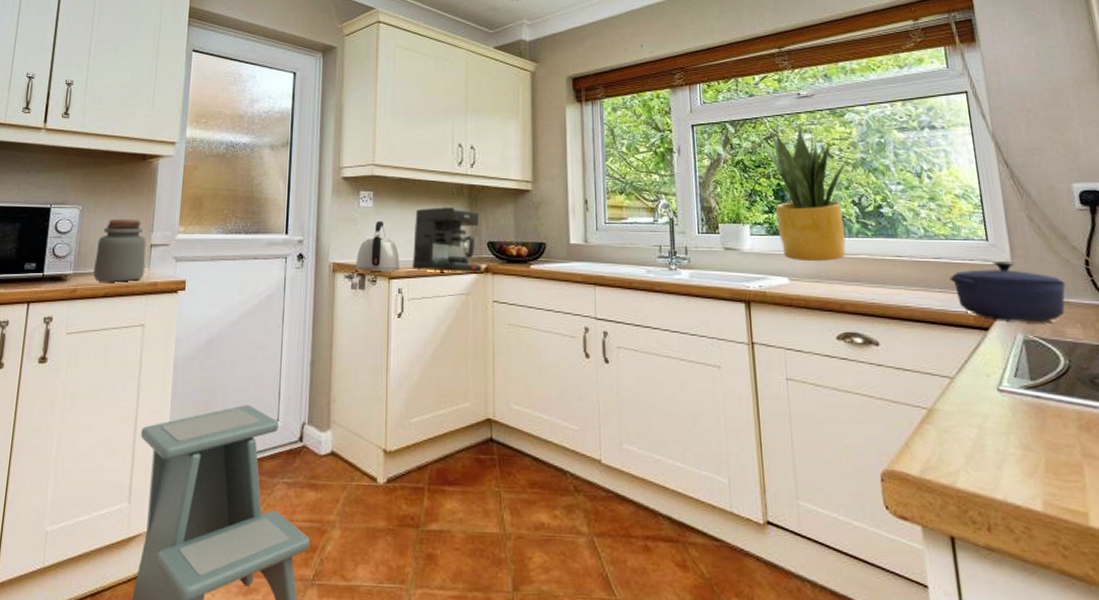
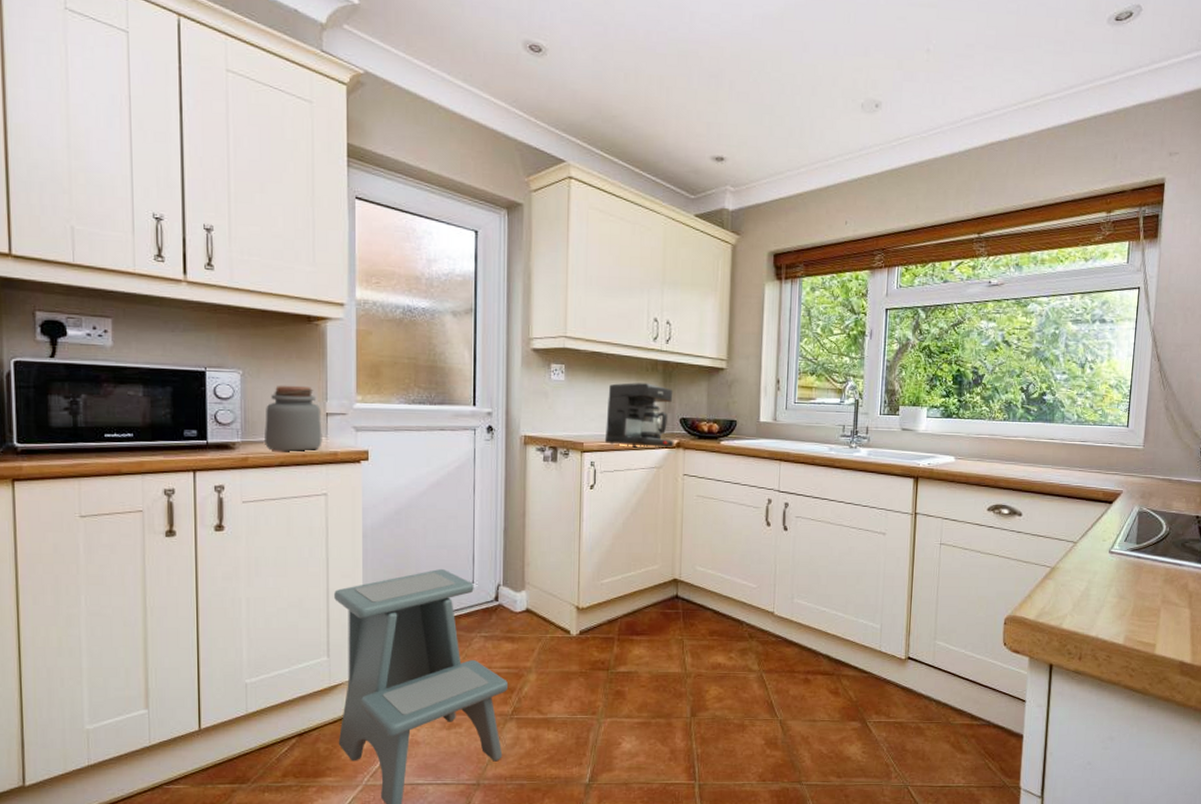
kettle: present [354,221,400,273] -> none [546,395,593,446]
planter: present [760,125,848,262] -> none [948,313,1024,443]
cooking pot: present [949,261,1066,322] -> none [1090,445,1182,497]

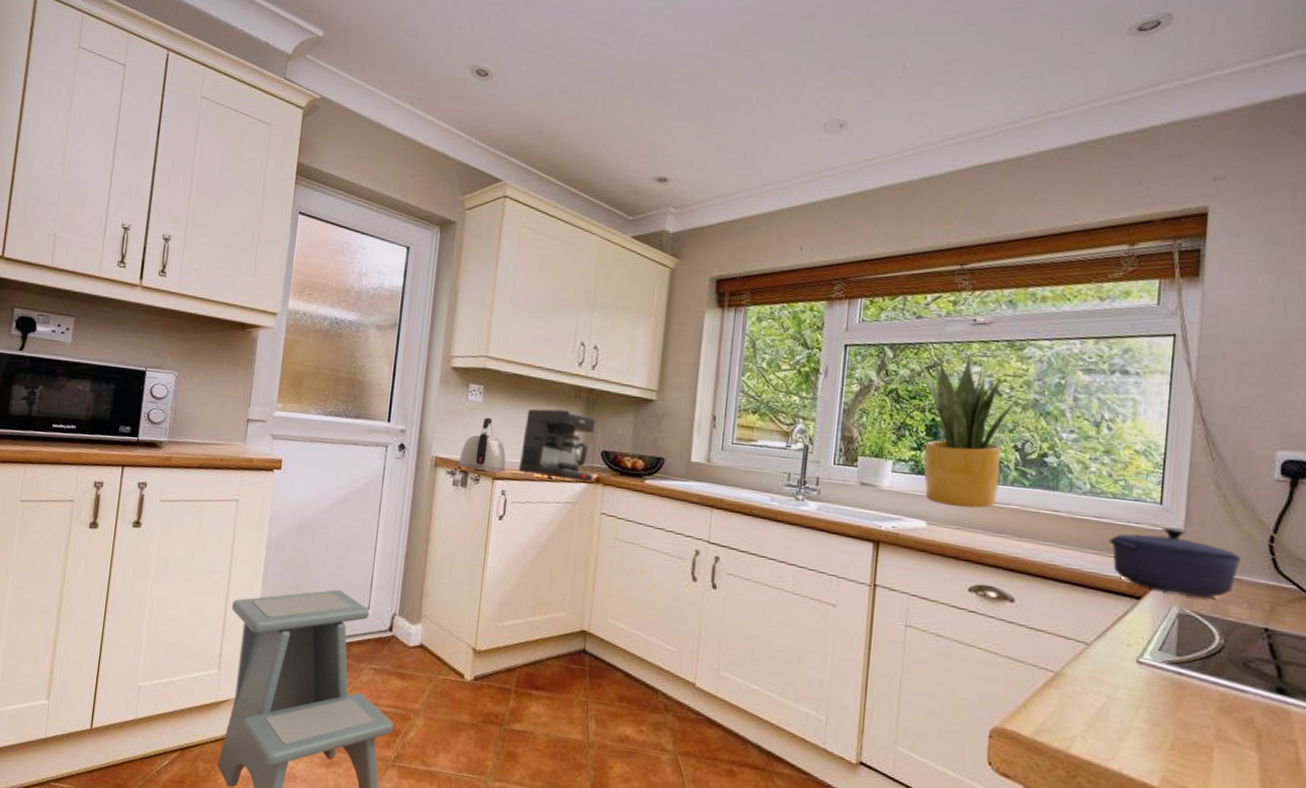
jar: present [265,385,322,451] -> none [188,388,243,456]
kettle: none [546,395,593,446] -> present [457,417,507,473]
planter: none [948,313,1024,443] -> present [921,355,1018,509]
cooking pot: none [1090,445,1182,497] -> present [1108,527,1241,598]

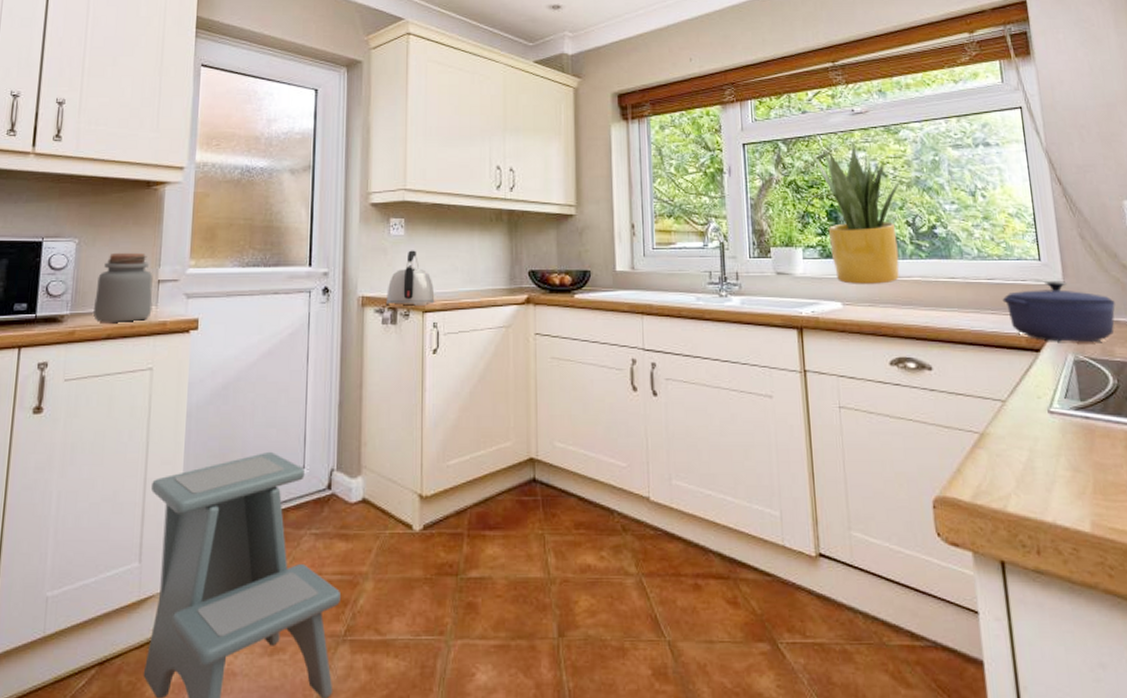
jar: none [188,388,243,456] -> present [93,252,153,322]
coffee maker: present [518,408,596,483] -> none [447,234,523,305]

